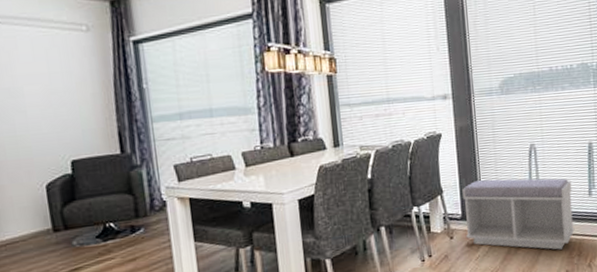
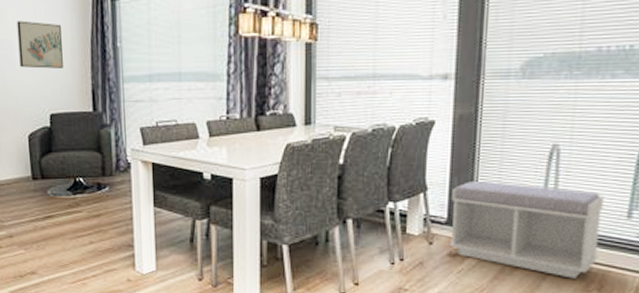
wall art: none [26,67,84,116] -> present [17,20,63,69]

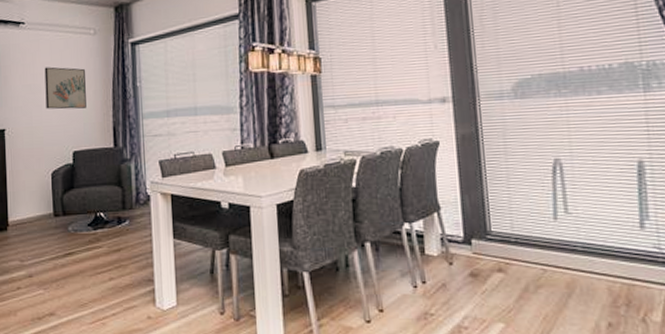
bench: present [448,182,605,279] -> none [464,198,620,294]

